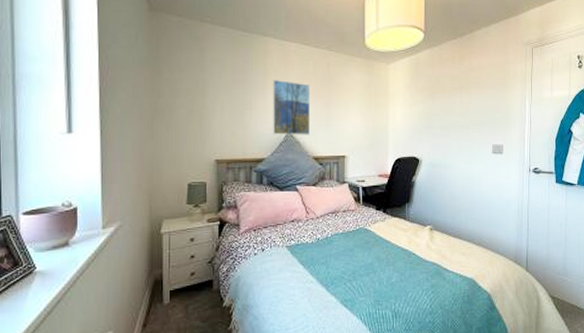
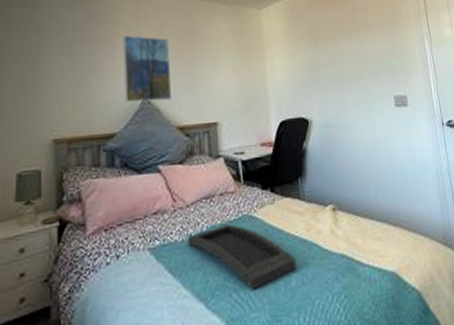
tray: none [315,234,398,281] -> present [187,224,297,290]

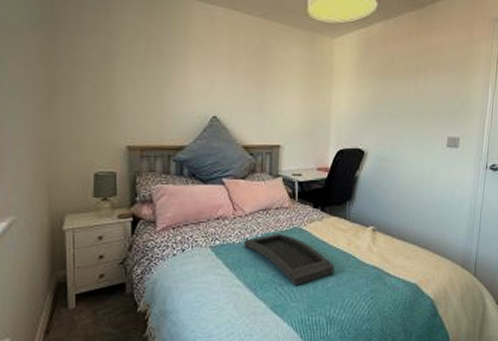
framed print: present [122,36,171,103] -> none [194,52,240,120]

